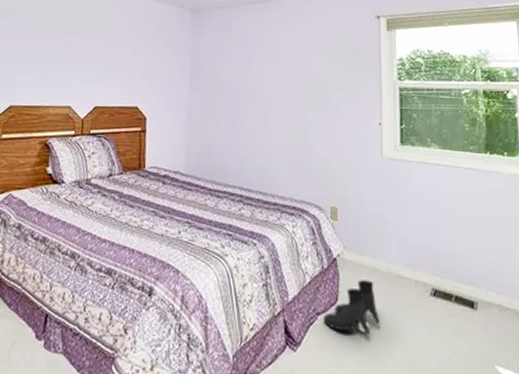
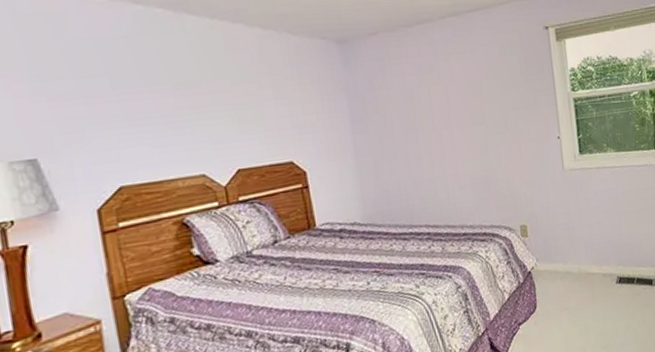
boots: present [323,280,381,336] -> none [525,283,576,334]

